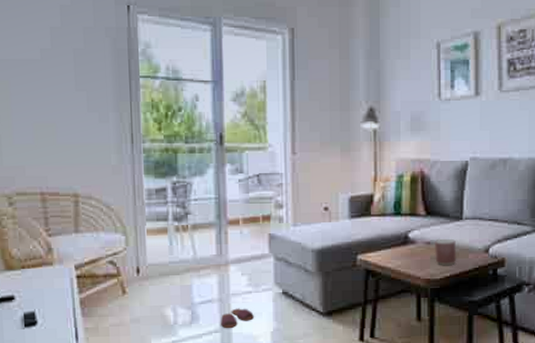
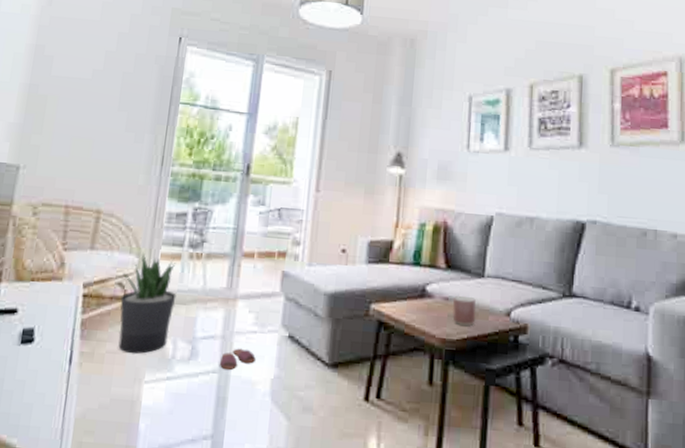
planter: none [112,230,169,324] -> present [118,252,177,354]

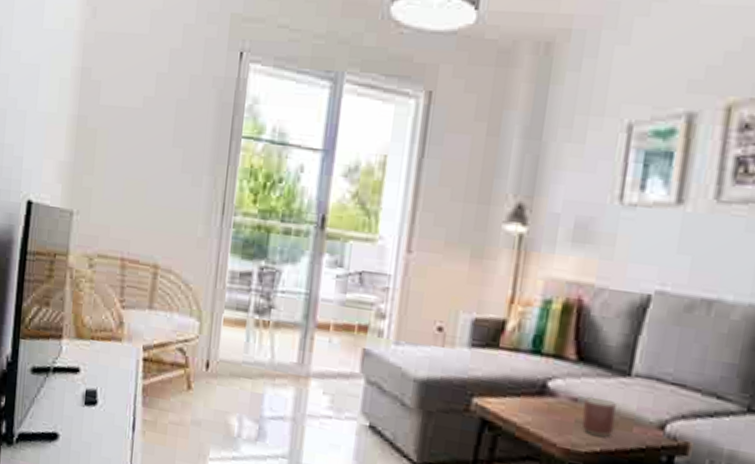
planter: present [118,252,177,354] -> none [181,315,242,428]
slippers: present [220,348,256,370] -> none [290,433,330,457]

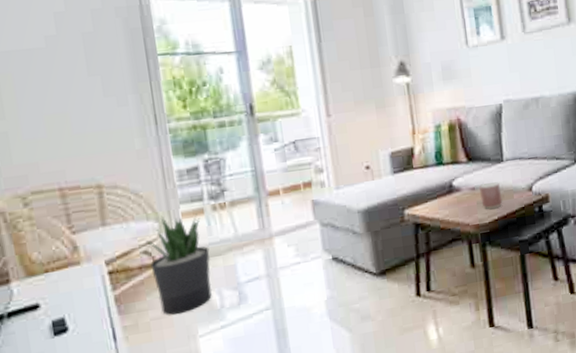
planter: none [181,315,242,428] -> present [145,213,212,315]

